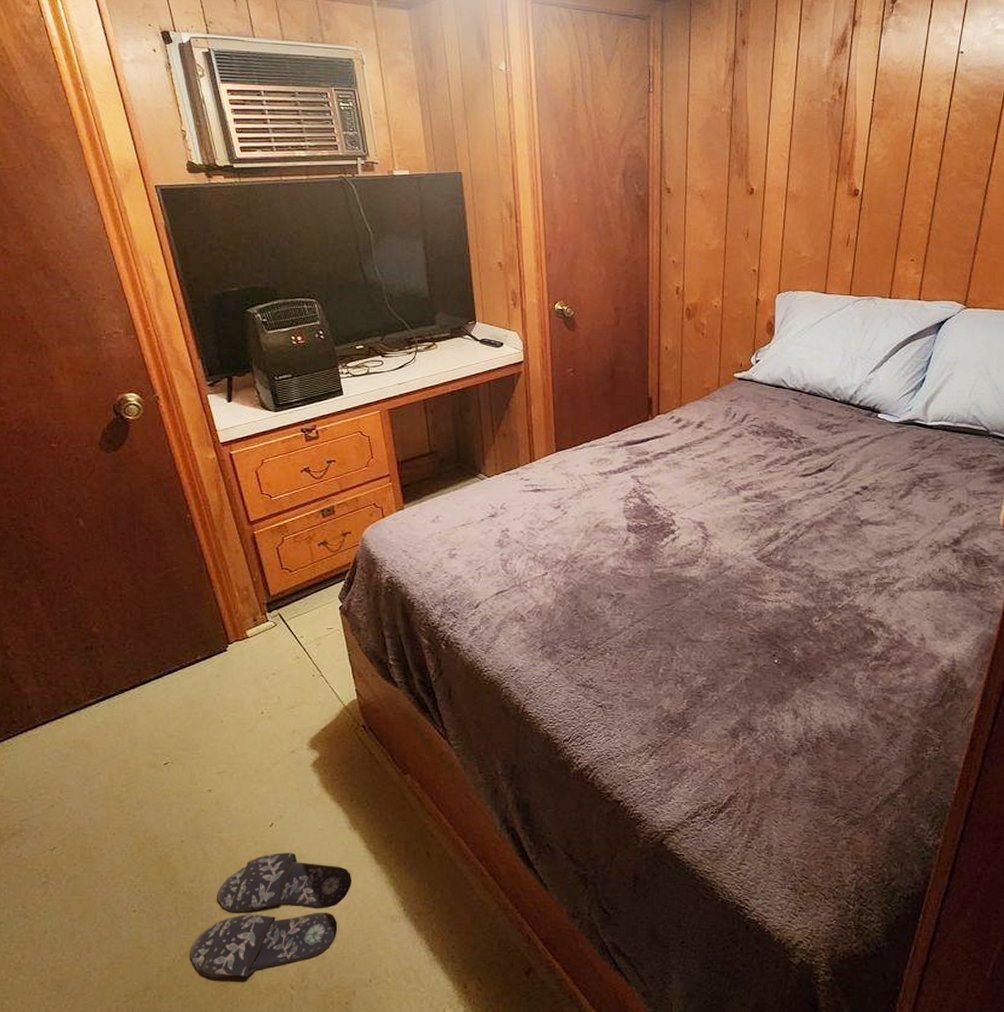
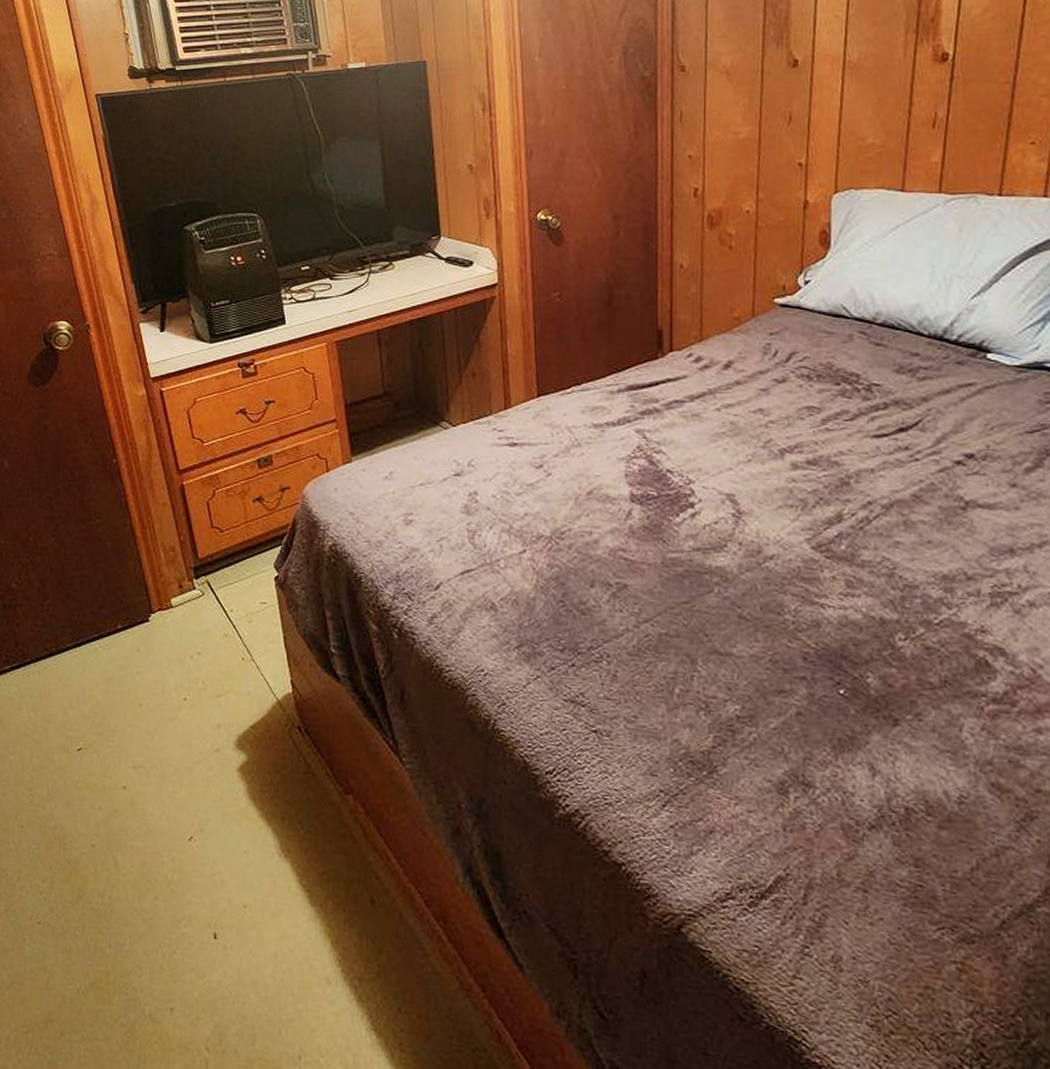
slippers: present [190,852,351,978] -> none [95,874,280,1026]

